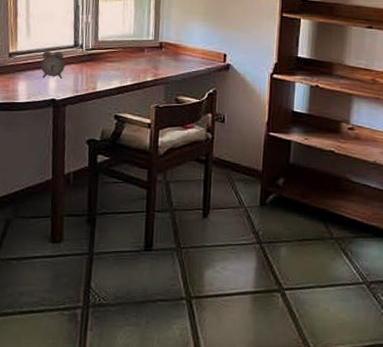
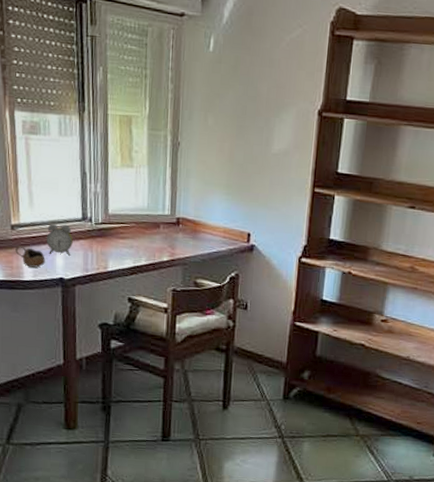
cup: none [12,71,39,91] -> present [15,246,45,268]

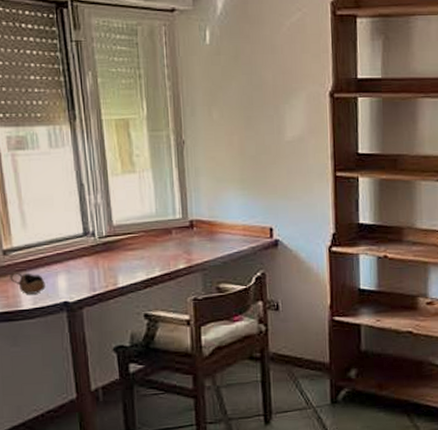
alarm clock: present [46,223,73,257] -> none [44,242,75,278]

